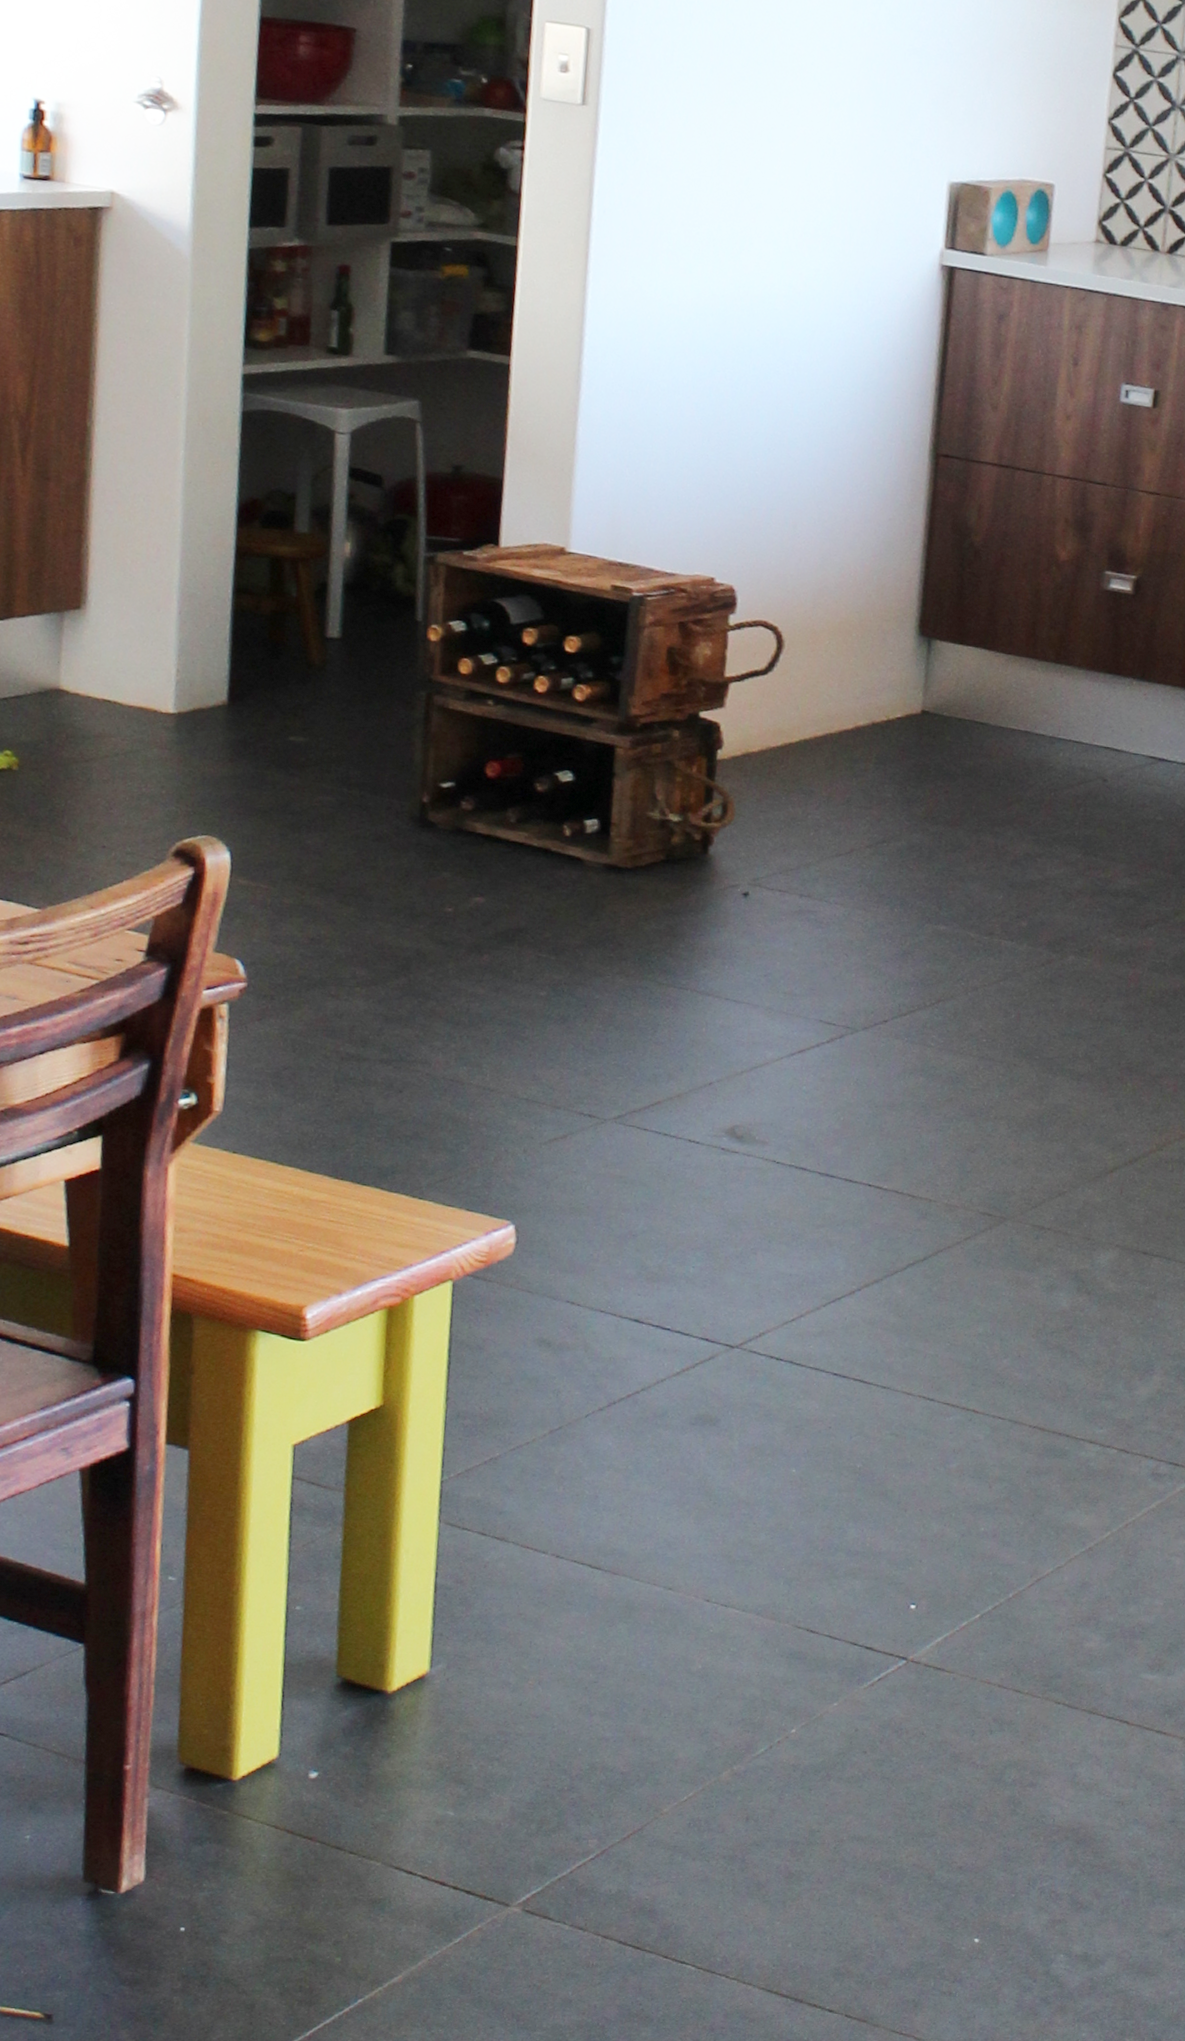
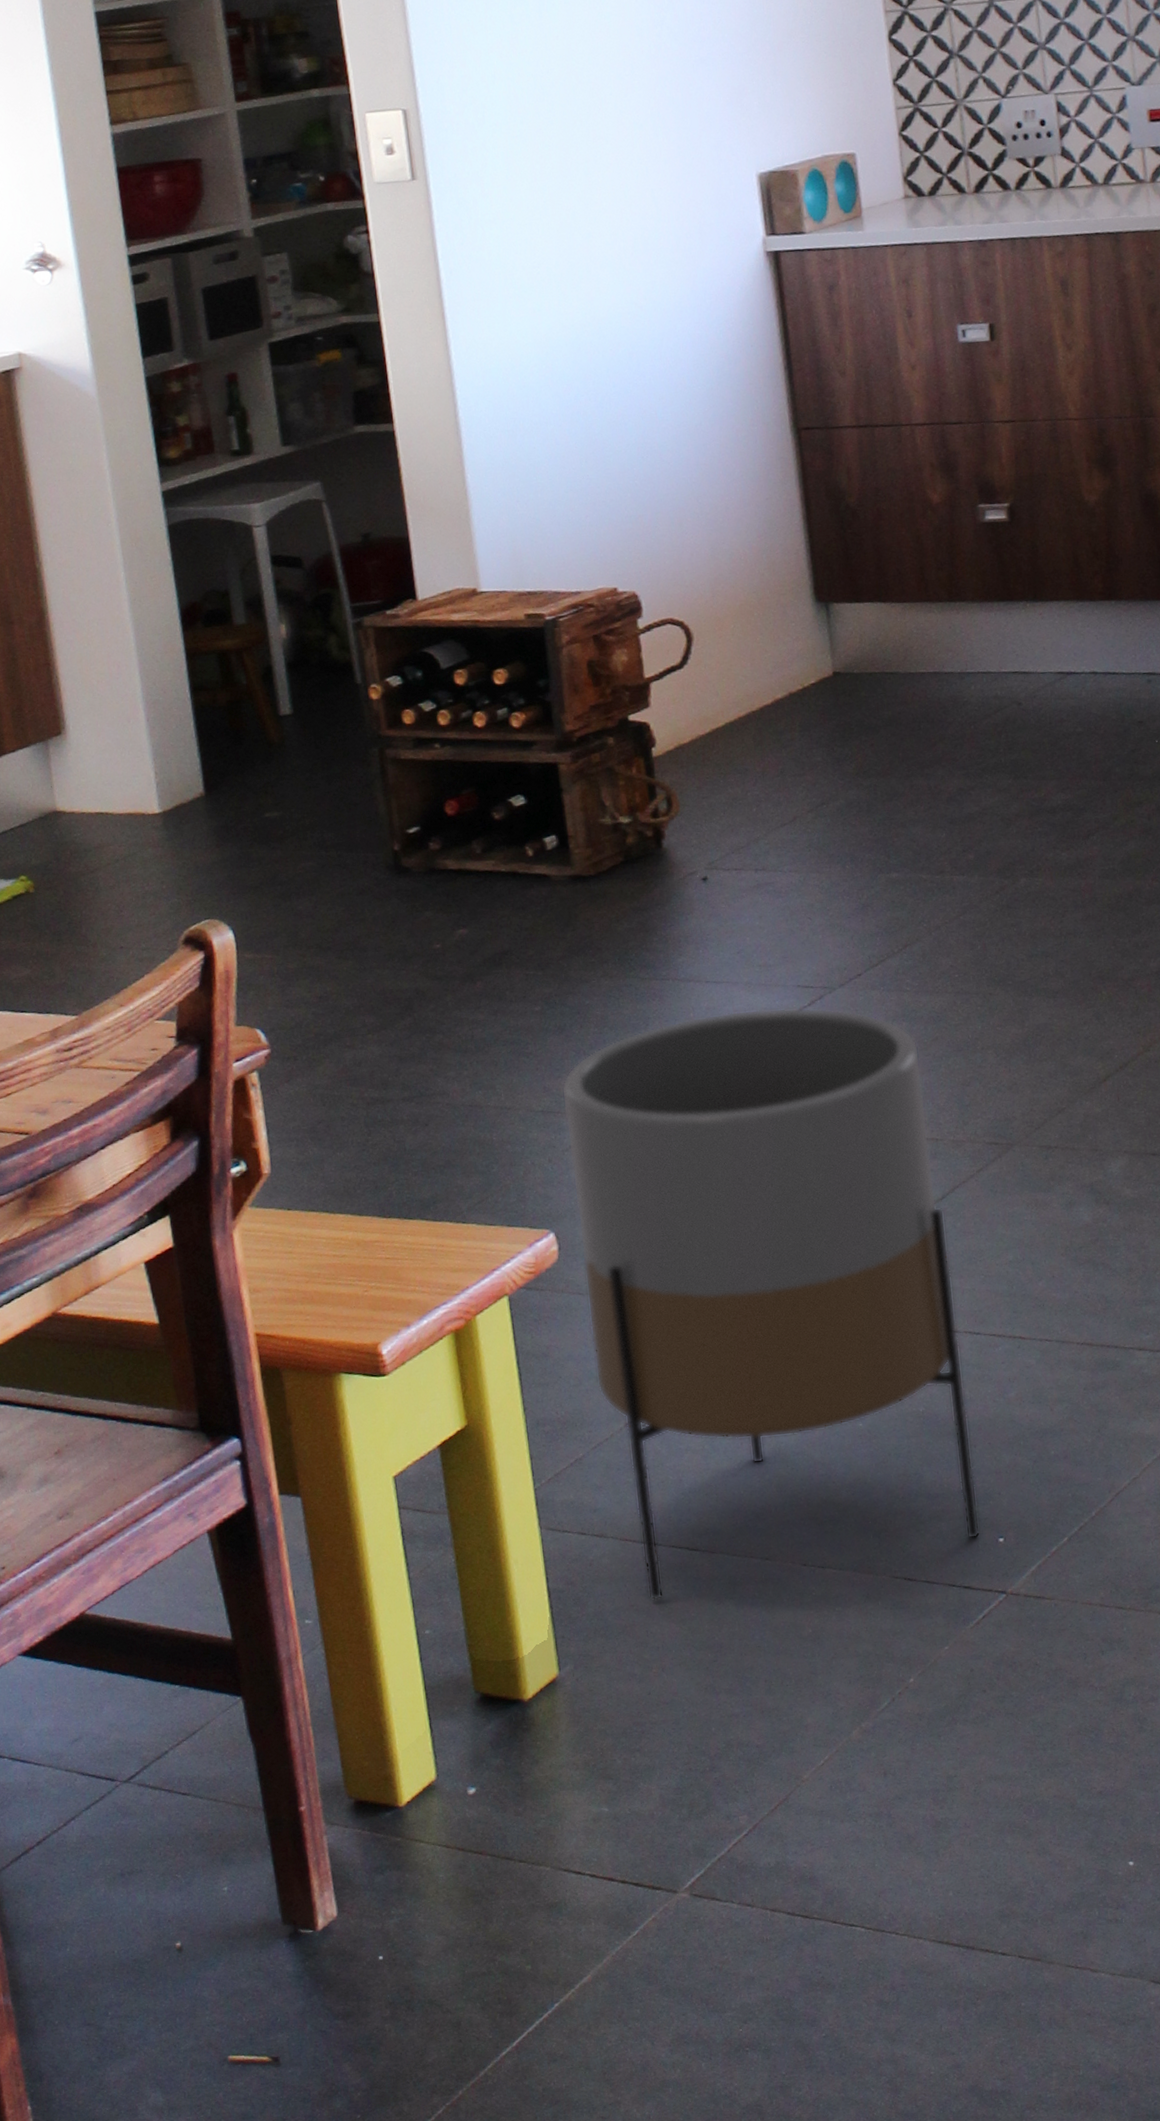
planter: none [529,1033,931,1613] -> present [561,1007,981,1601]

